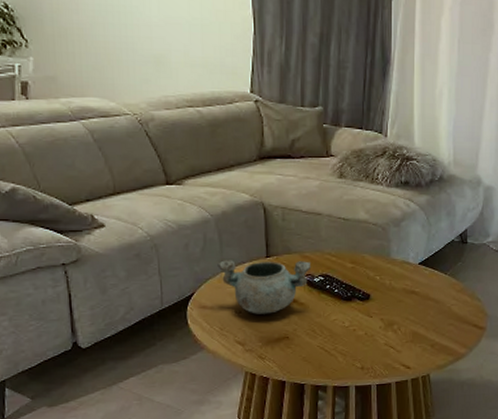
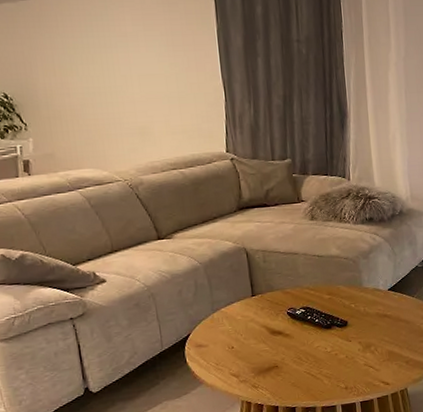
decorative bowl: present [217,259,312,314] -> none [209,296,293,348]

